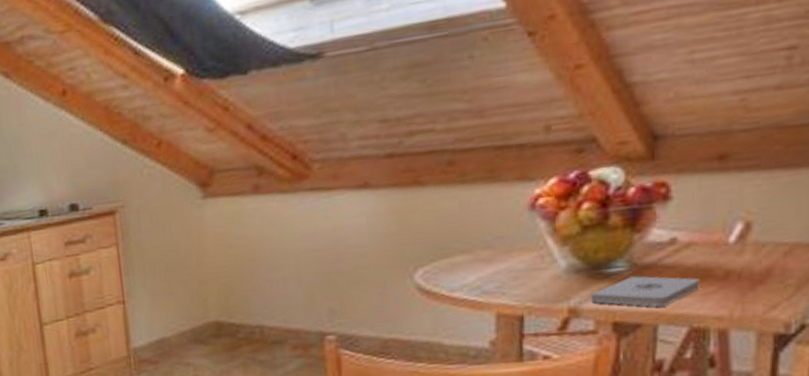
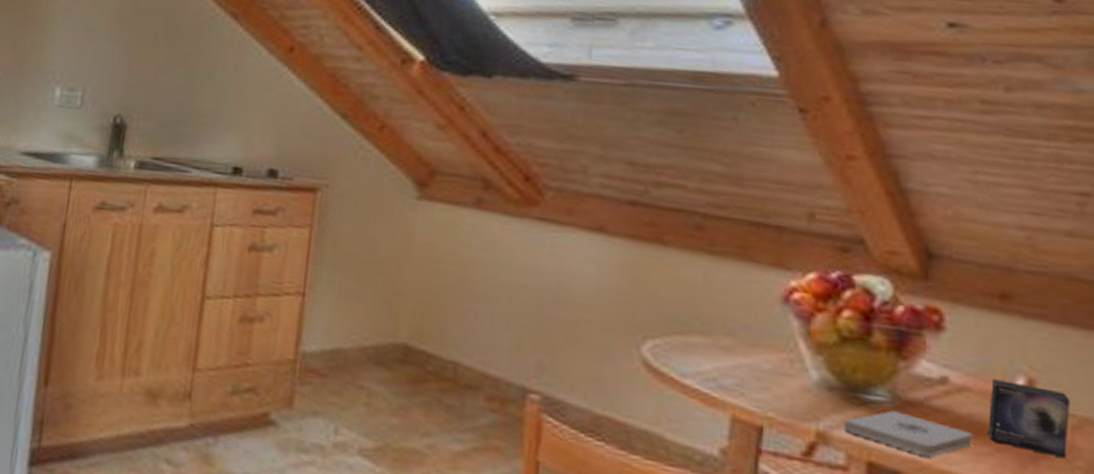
small box: none [712,226,782,282] -> present [988,379,1070,458]

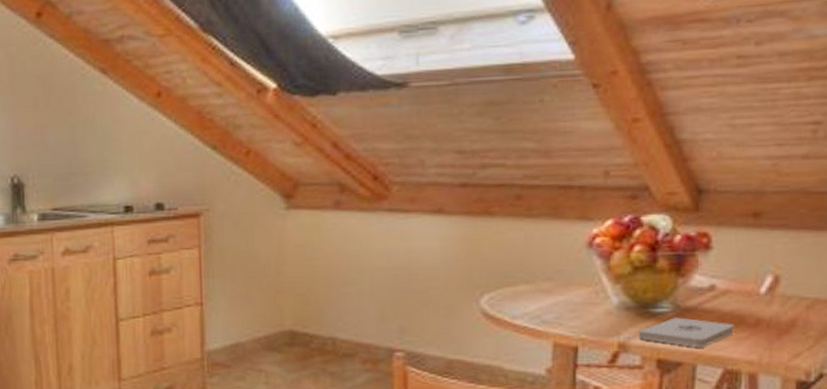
small box: present [988,379,1070,458] -> none [745,280,805,331]

